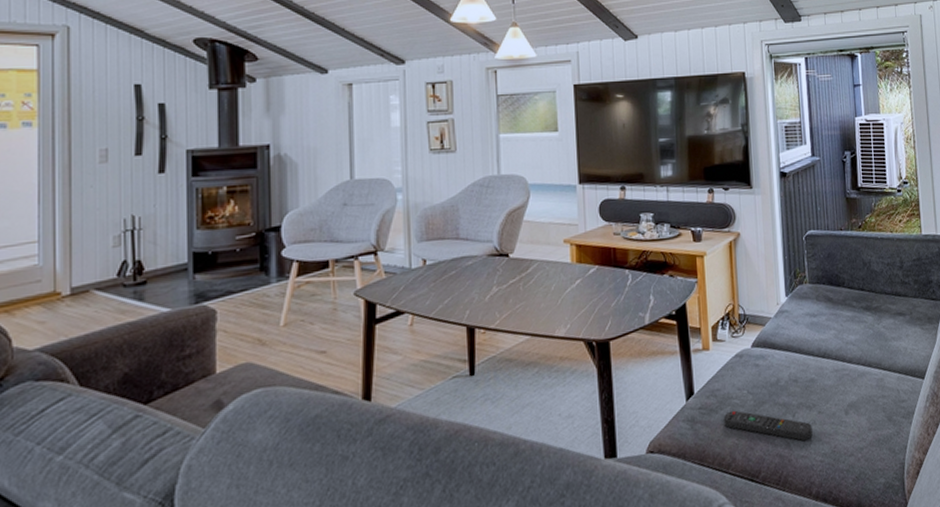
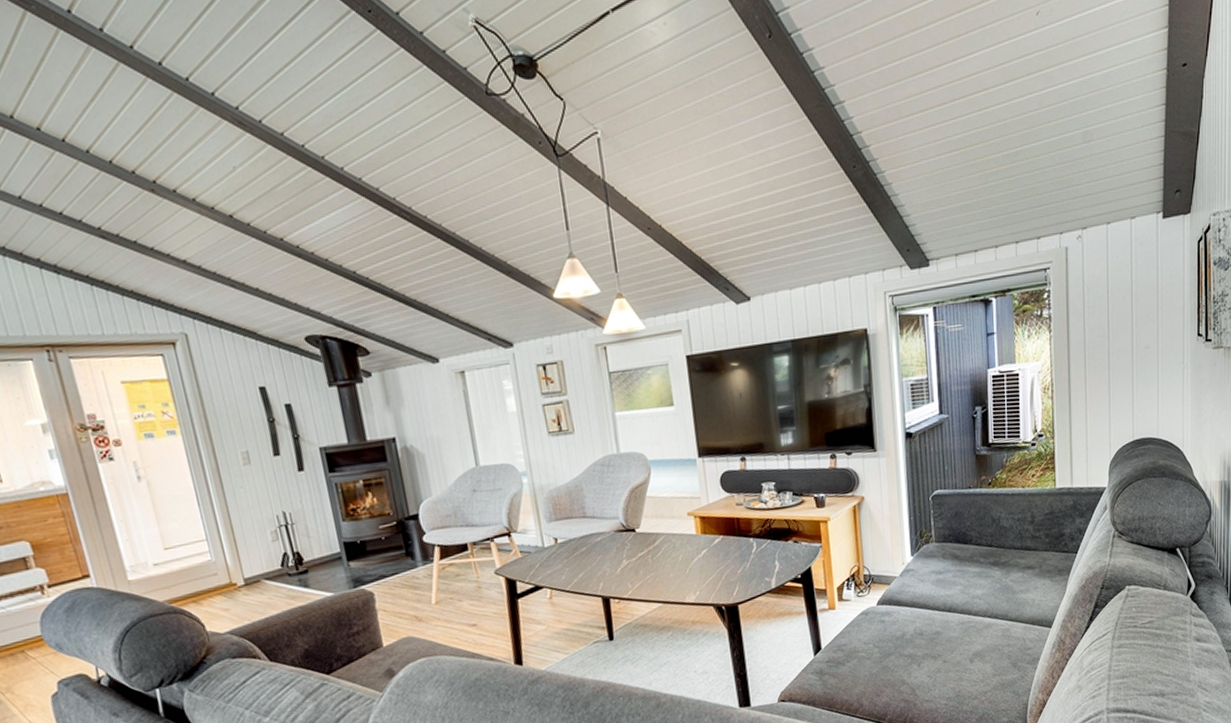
remote control: present [723,410,813,441] -> none [850,662,937,688]

